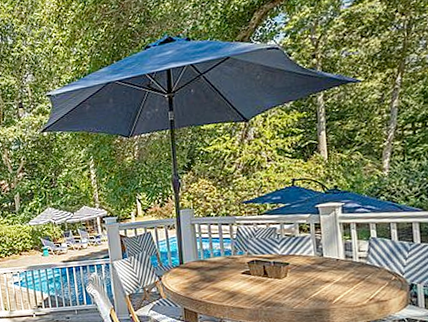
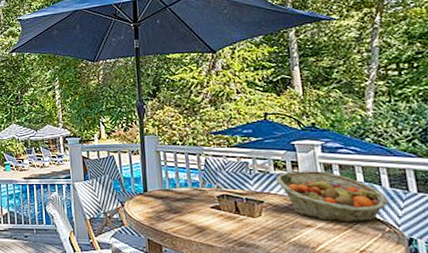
fruit basket: none [300,230,395,276] -> present [275,171,388,223]

